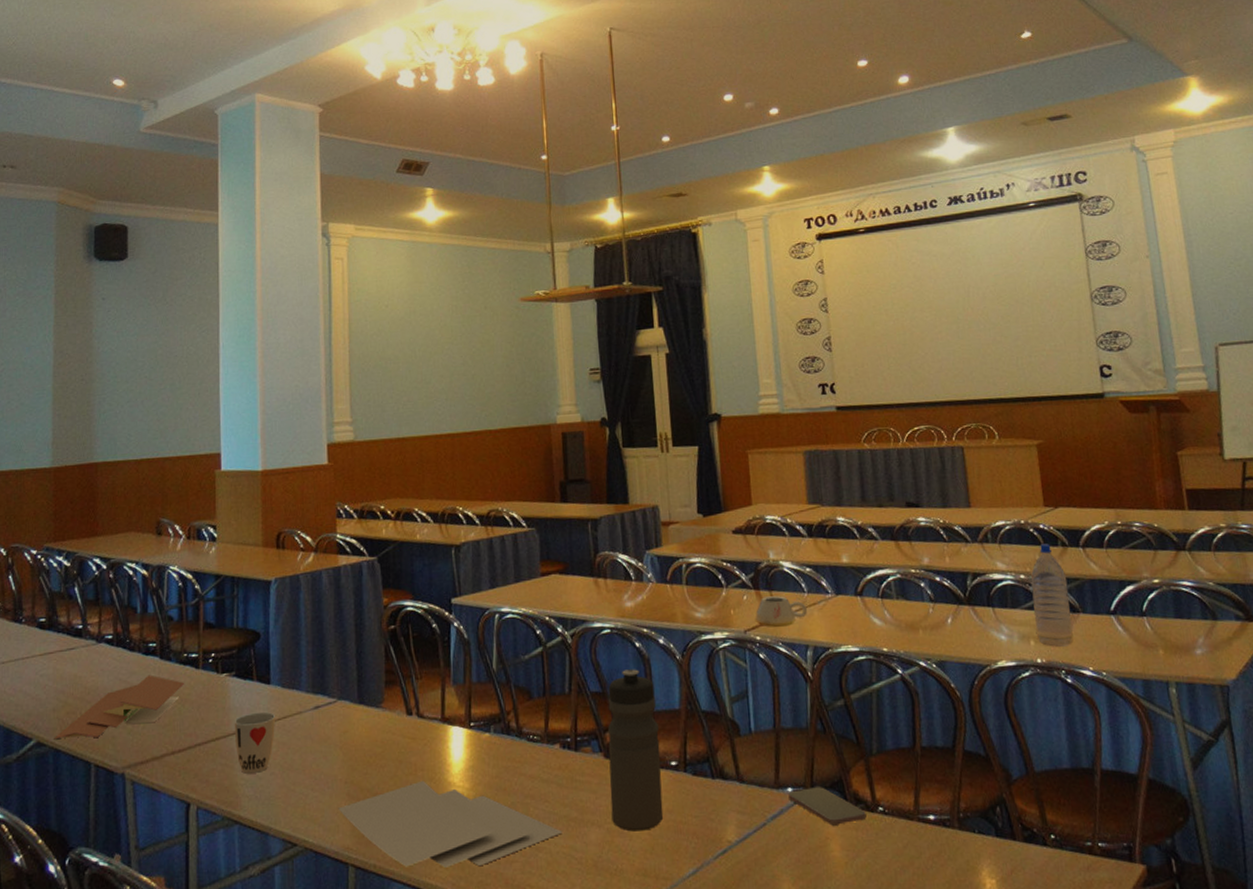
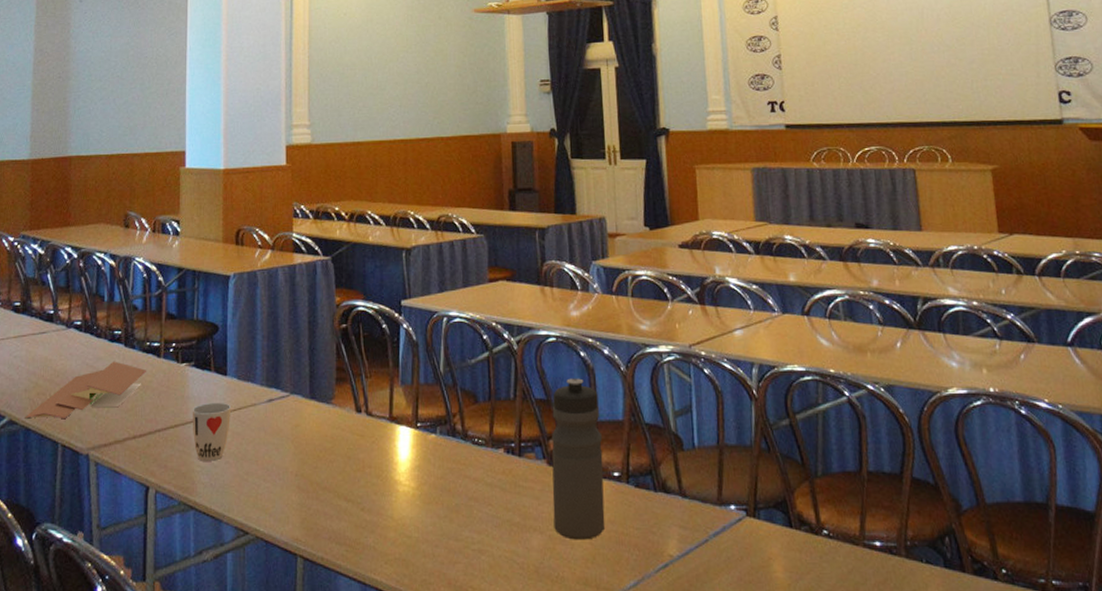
papers: present [338,780,563,868] -> none [288,477,506,566]
cup: present [755,596,808,628] -> none [700,312,754,344]
smartphone: present [788,787,867,826] -> none [731,506,811,546]
water bottle: present [1030,544,1074,647] -> none [983,271,1029,377]

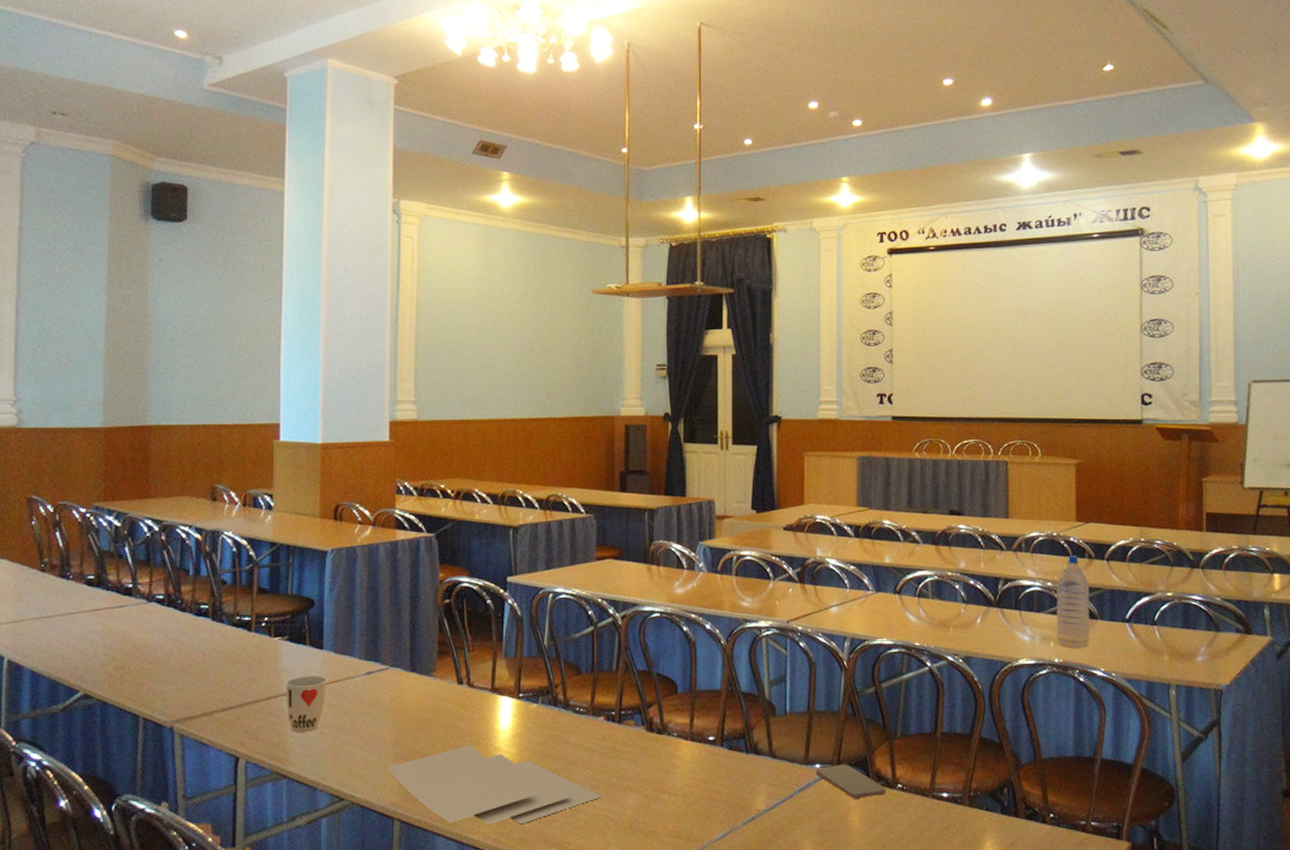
papers: present [23,361,146,420] -> none [100,635,236,693]
papers: none [288,477,506,566] -> present [386,745,603,825]
water bottle: present [551,378,606,540] -> none [649,651,700,798]
smartphone: none [731,506,811,546] -> present [816,764,886,799]
water bottle: none [983,271,1029,377] -> present [1056,555,1090,649]

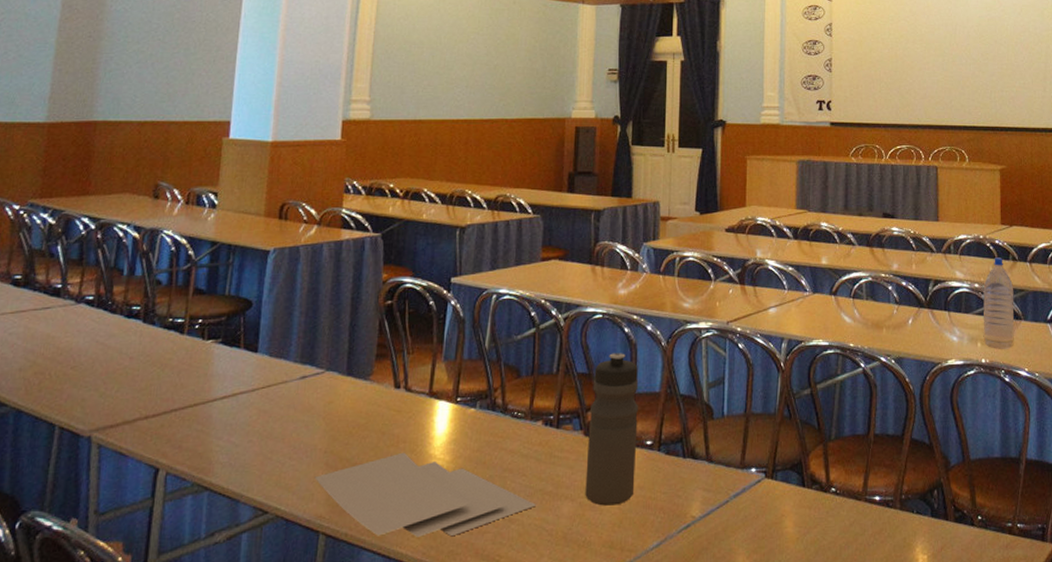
cup: present [285,676,328,732] -> none [214,380,260,441]
water bottle: none [649,651,700,798] -> present [585,353,638,506]
smartphone: present [816,764,886,799] -> none [752,468,820,504]

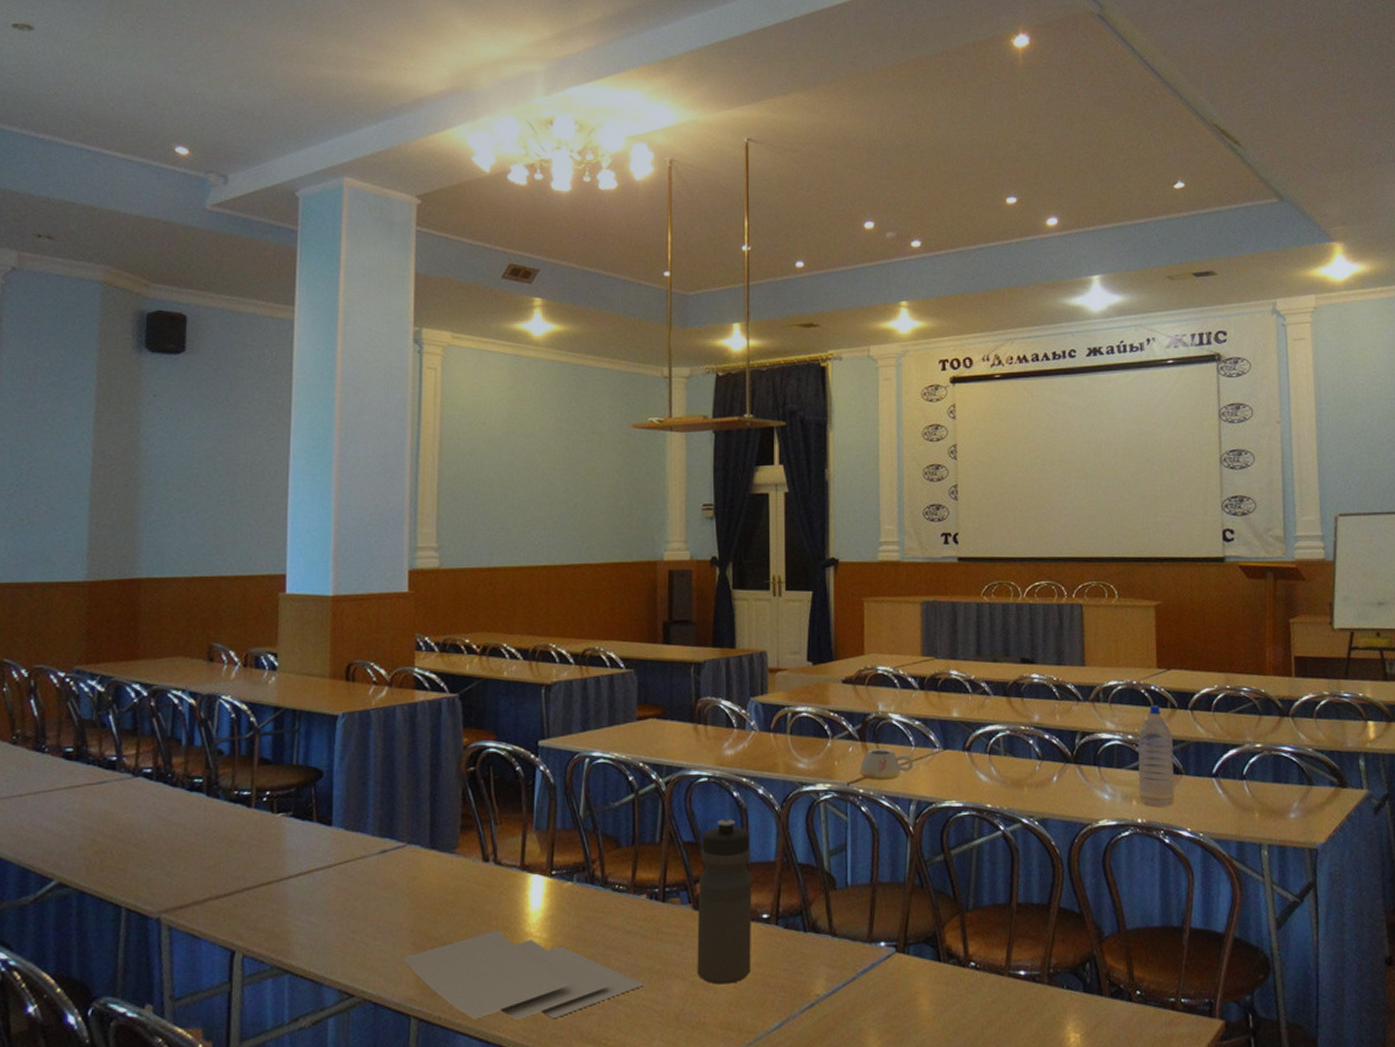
cup: none [738,291,787,321] -> present [859,748,914,781]

